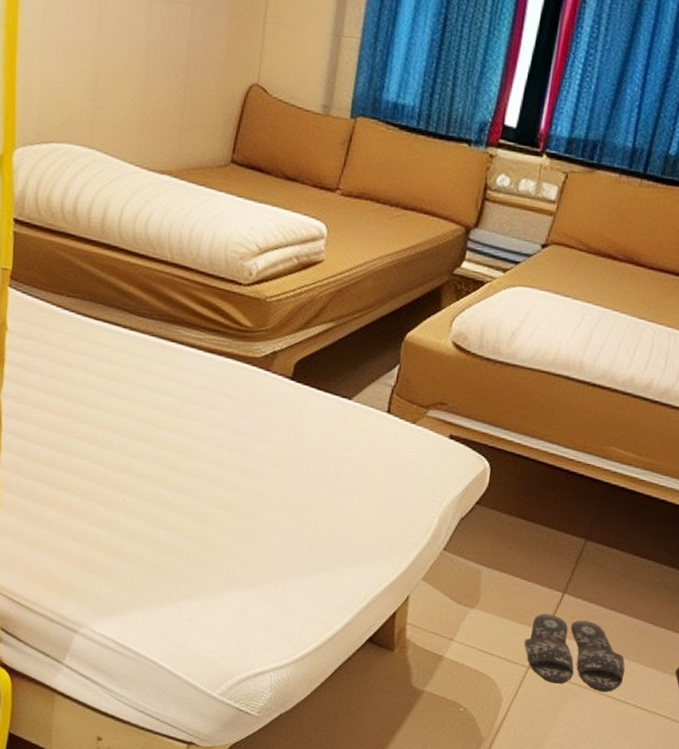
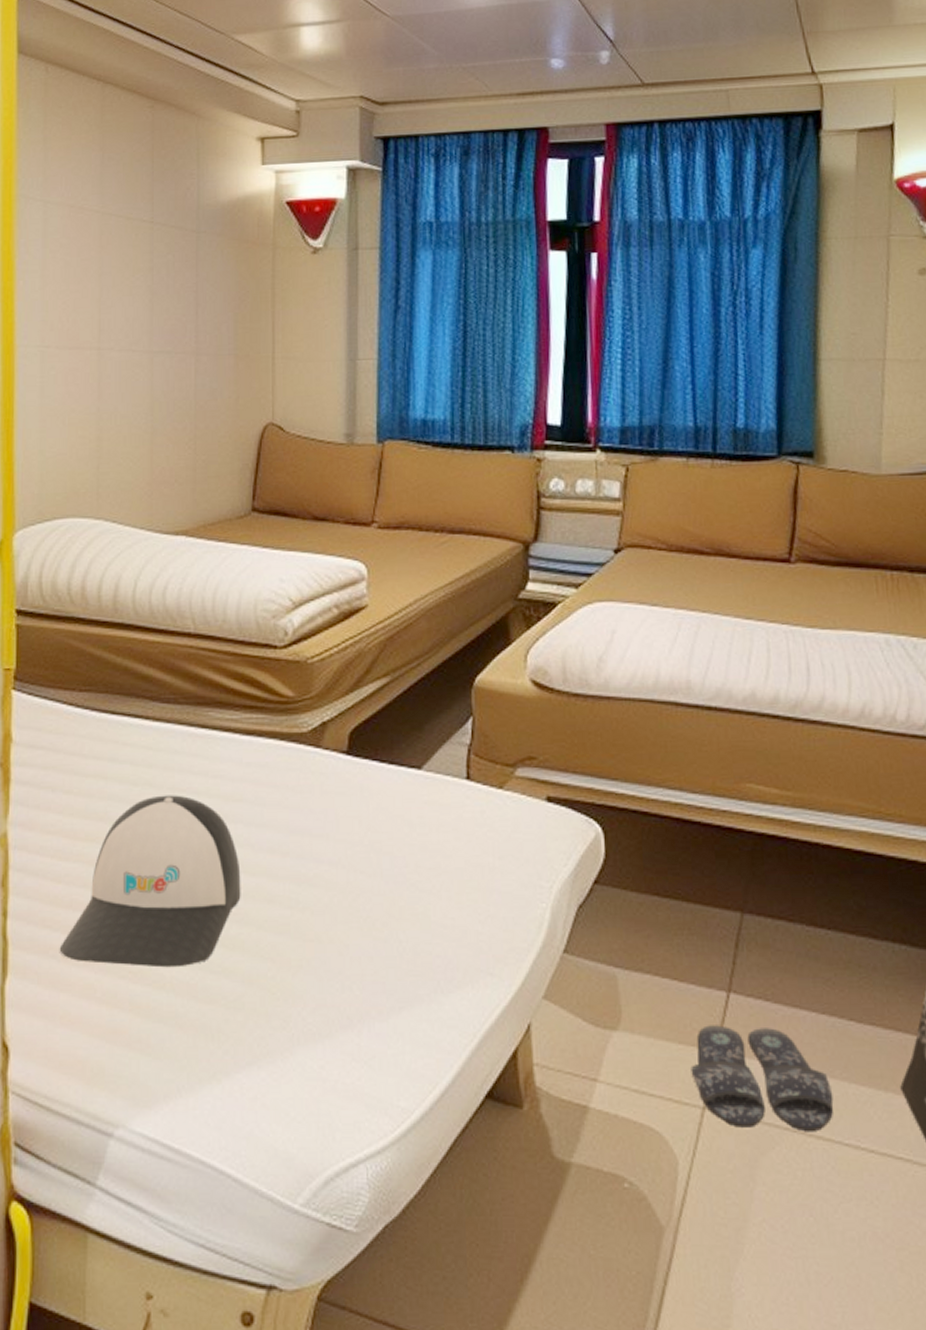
baseball cap: none [41,390,194,522] -> present [59,795,241,968]

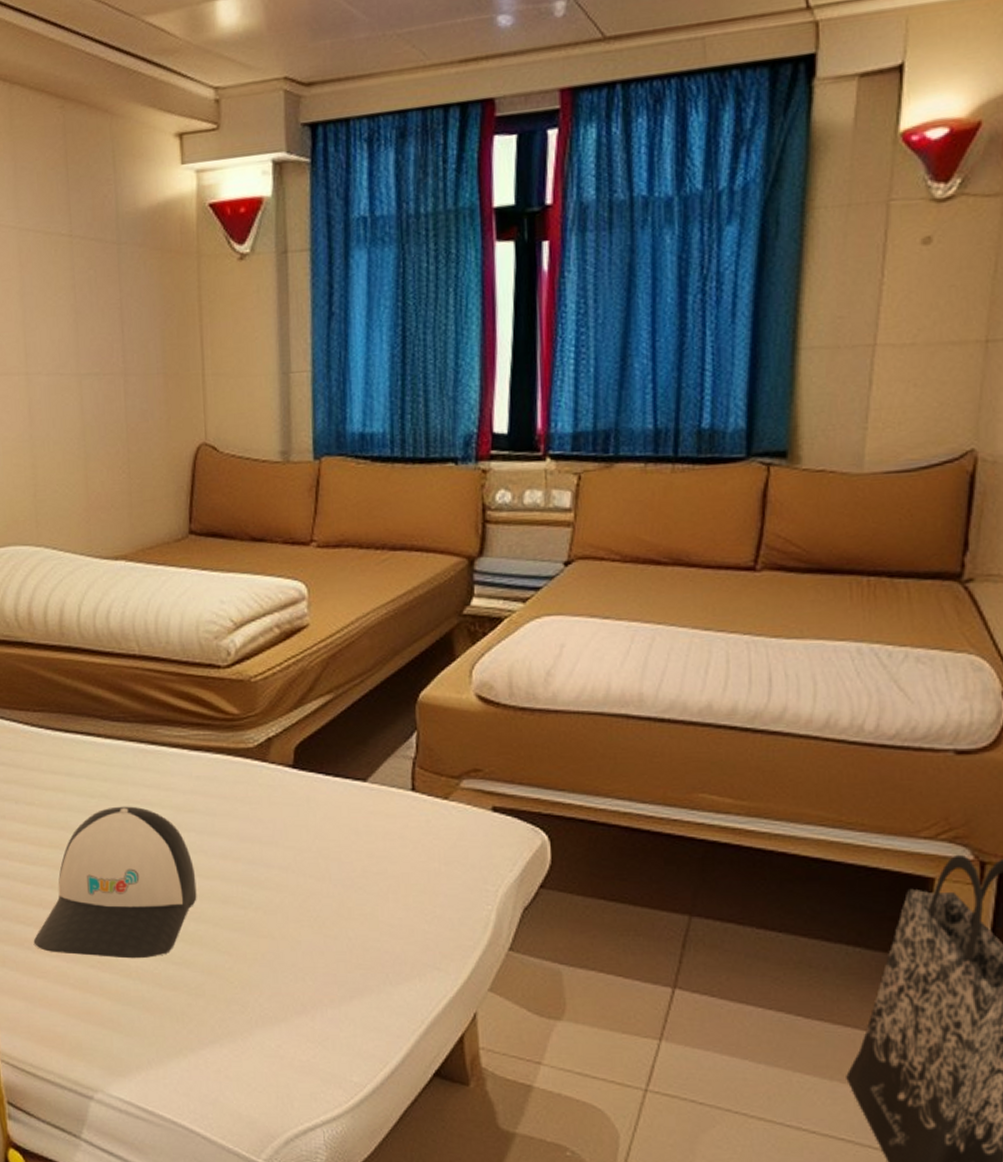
slippers: present [691,1025,834,1131] -> none [634,1017,777,1113]

